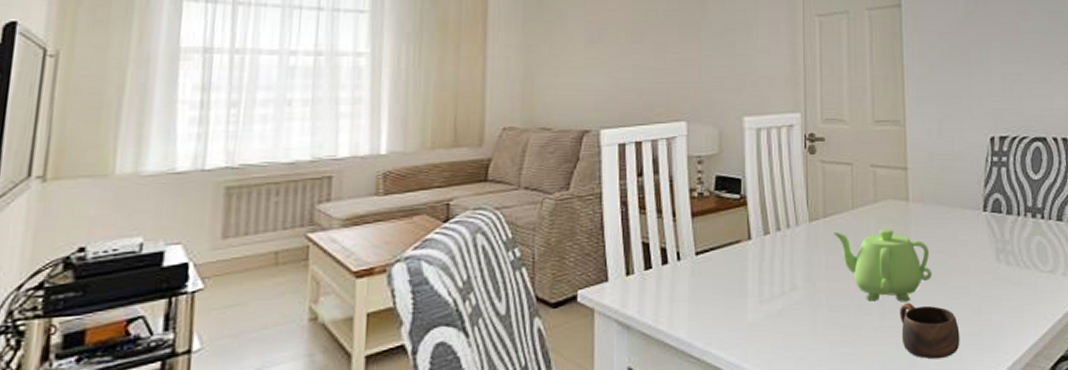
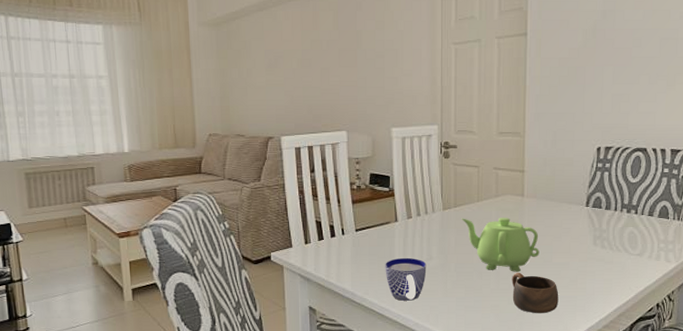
cup: none [734,288,790,352] -> present [385,257,427,301]

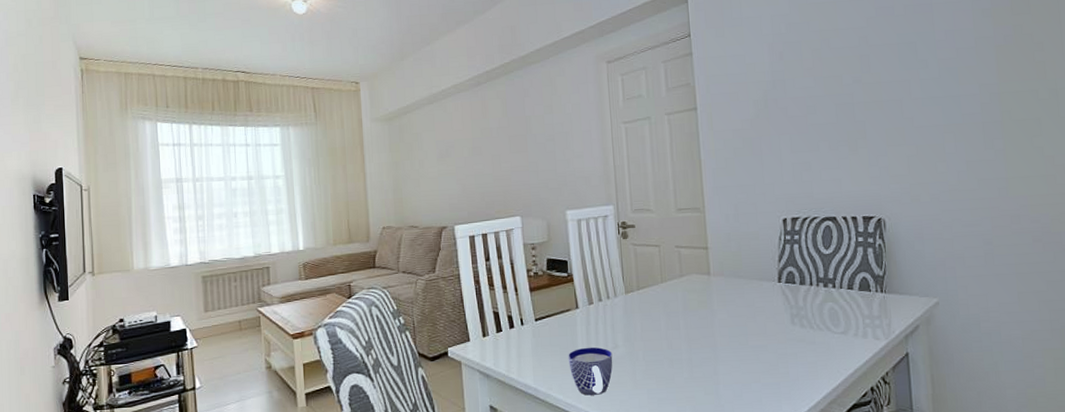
teapot: present [461,217,540,272] -> none [645,298,734,358]
cup: present [511,272,559,314] -> none [706,358,761,405]

